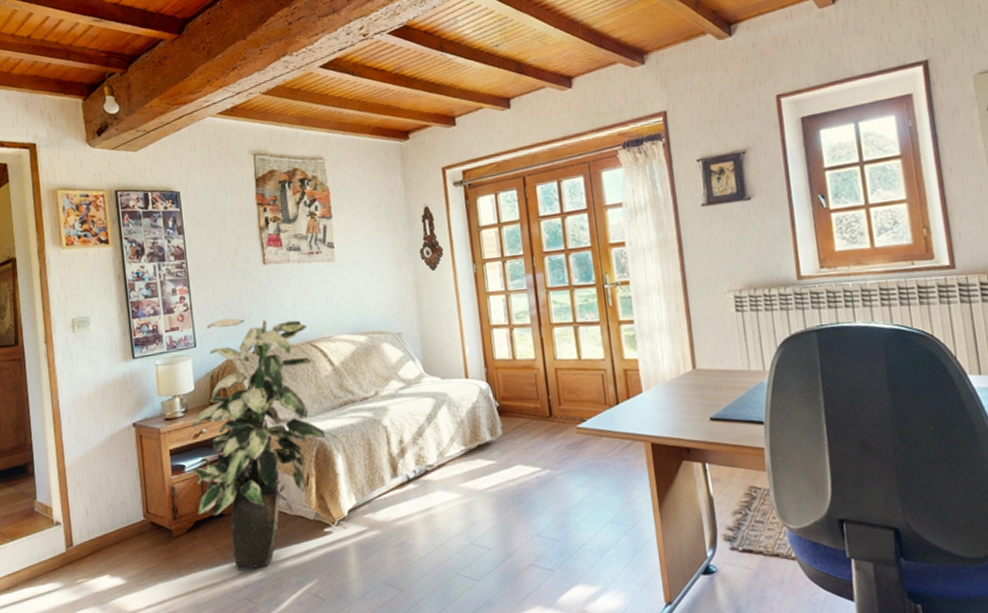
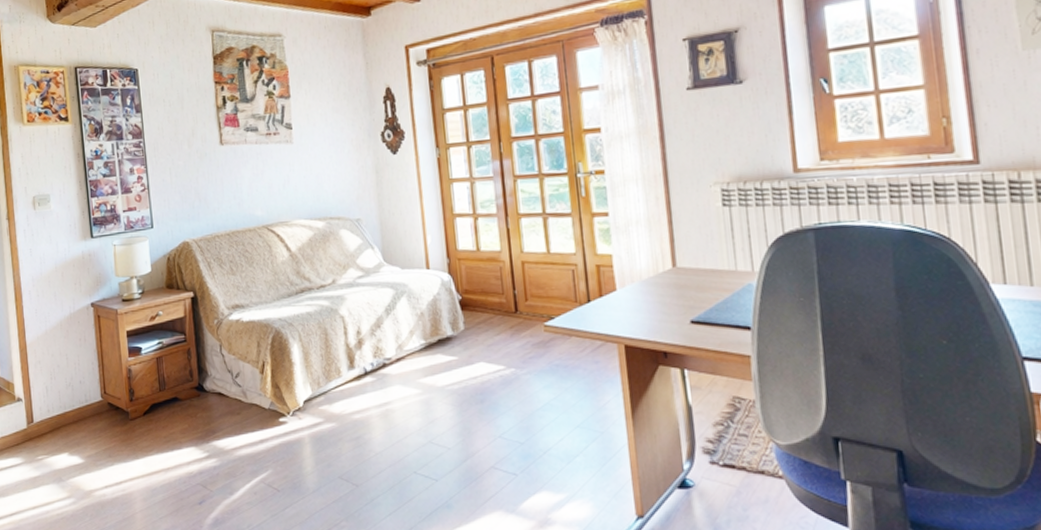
indoor plant: present [192,318,327,571] -> none [148,199,283,456]

